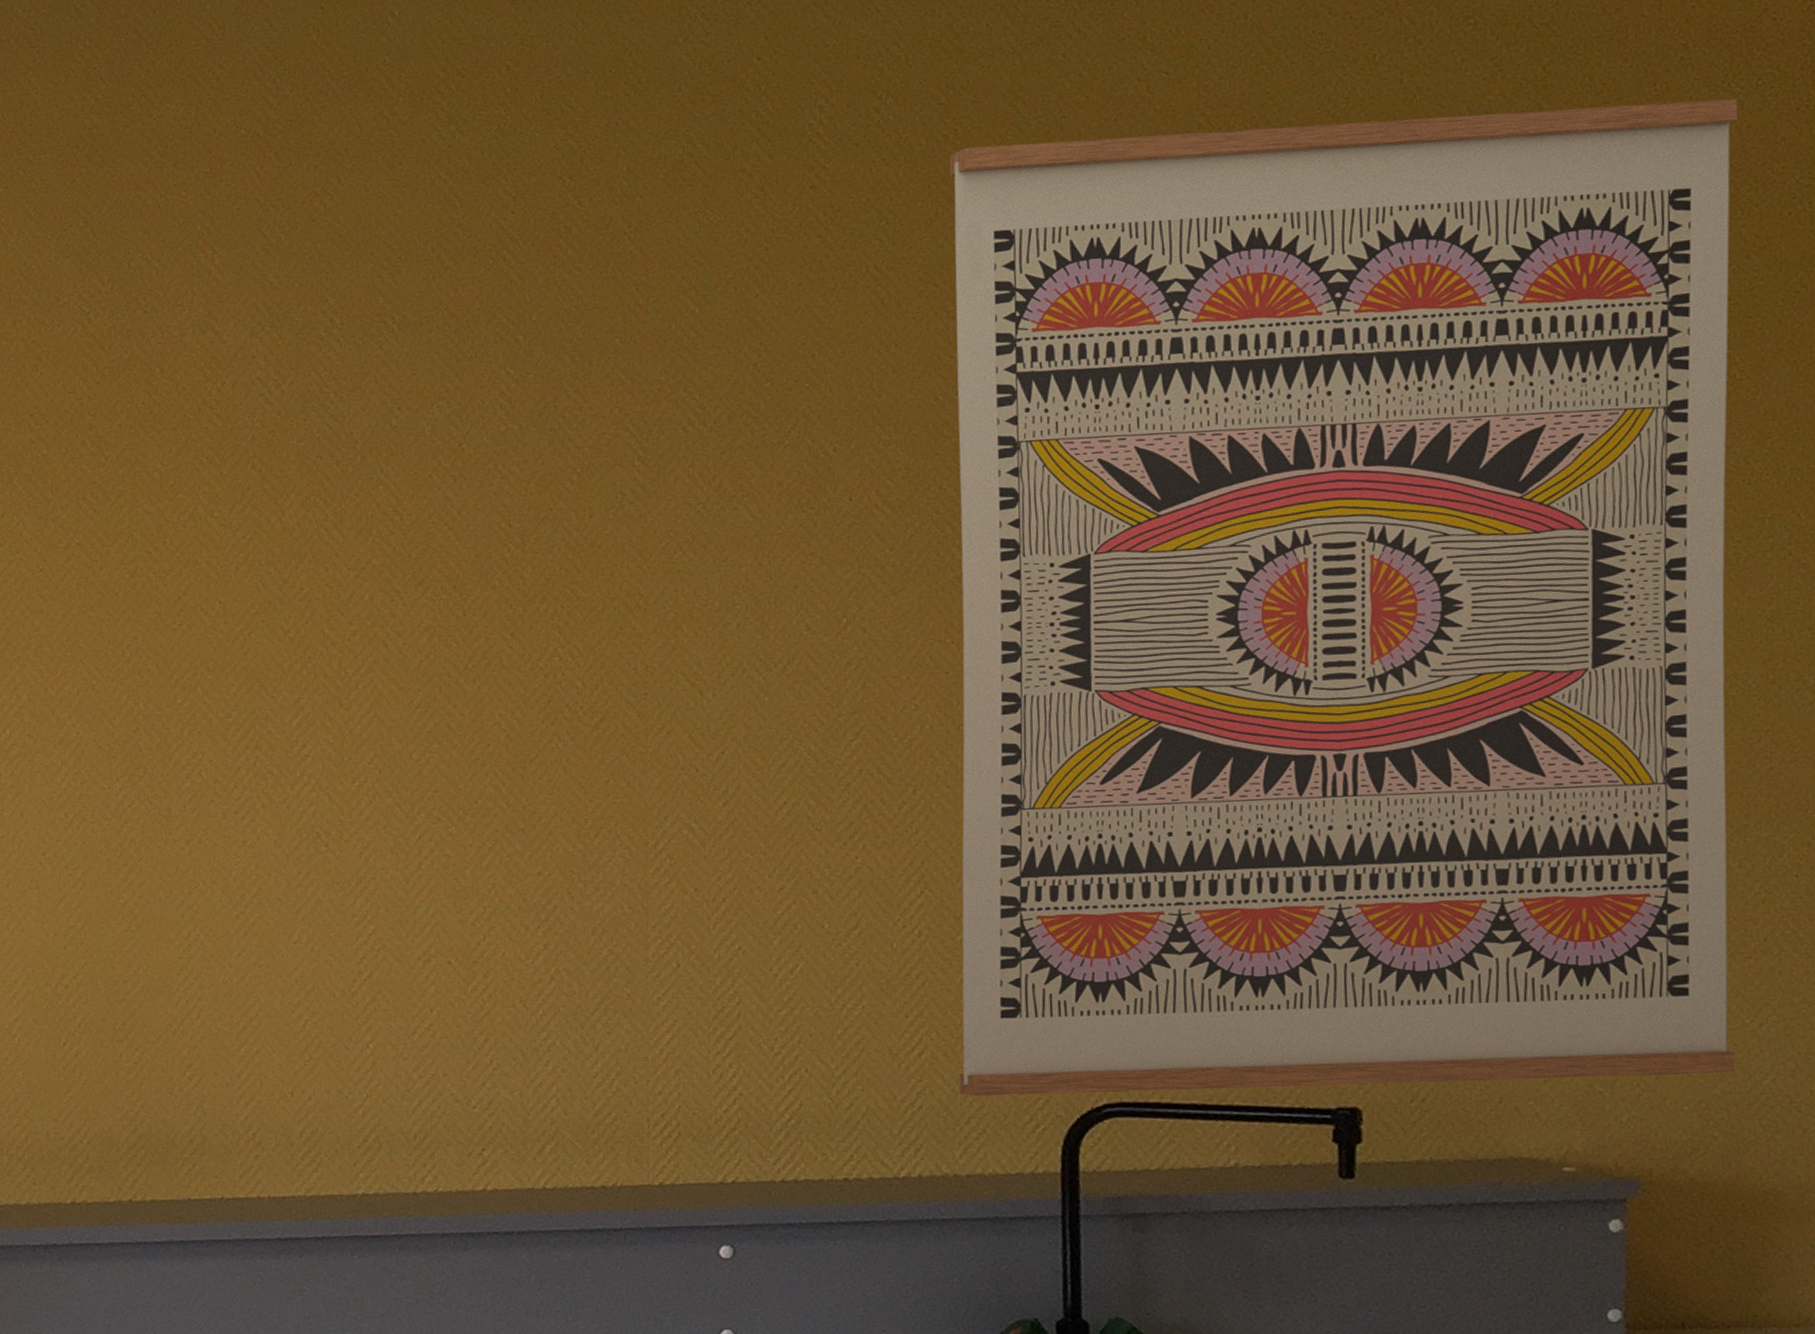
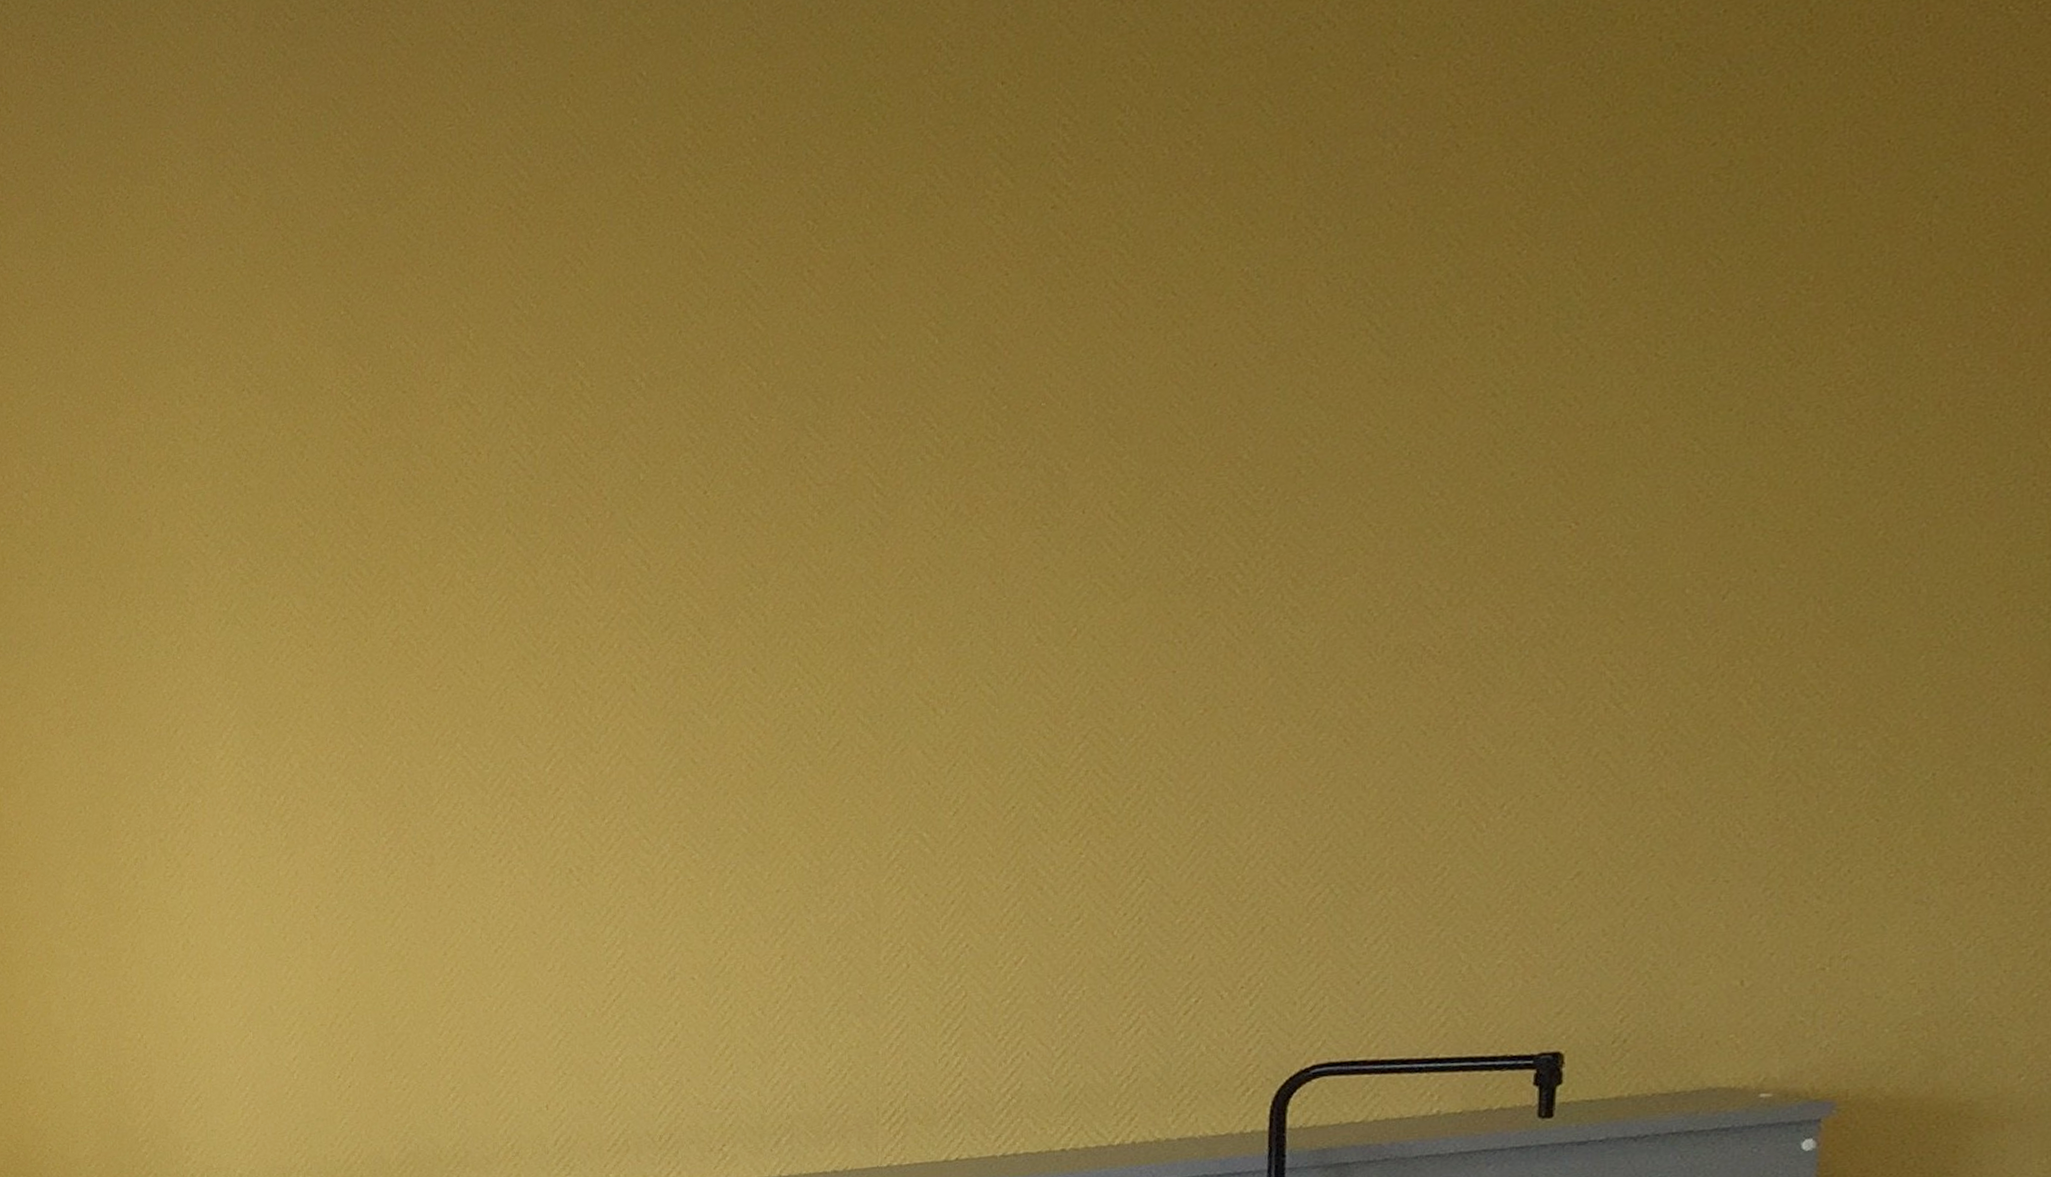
wall art: present [949,98,1739,1096] -> none [1173,21,2015,1066]

